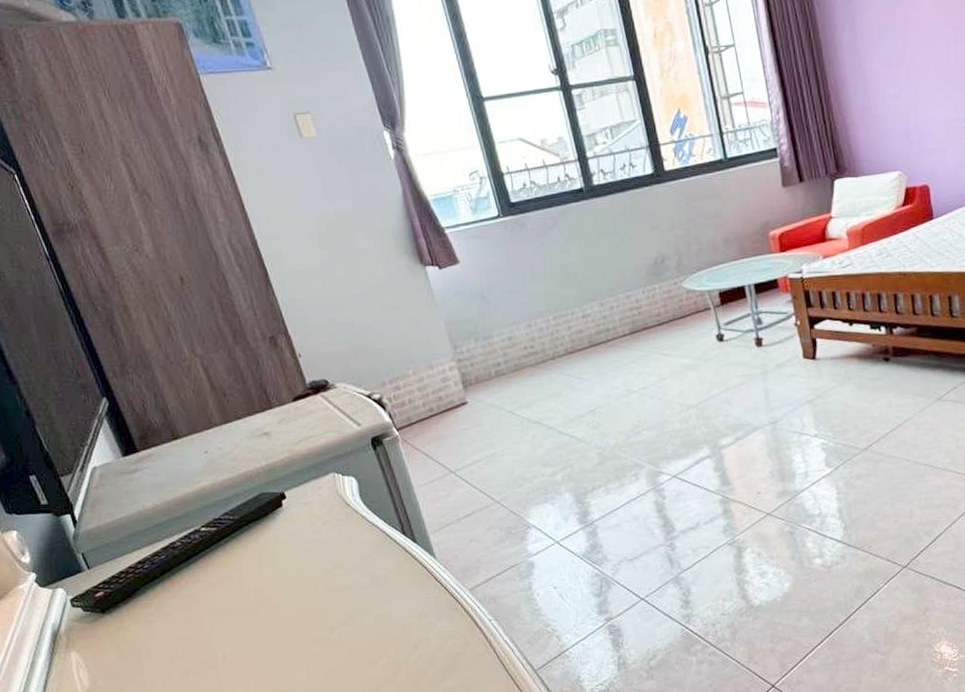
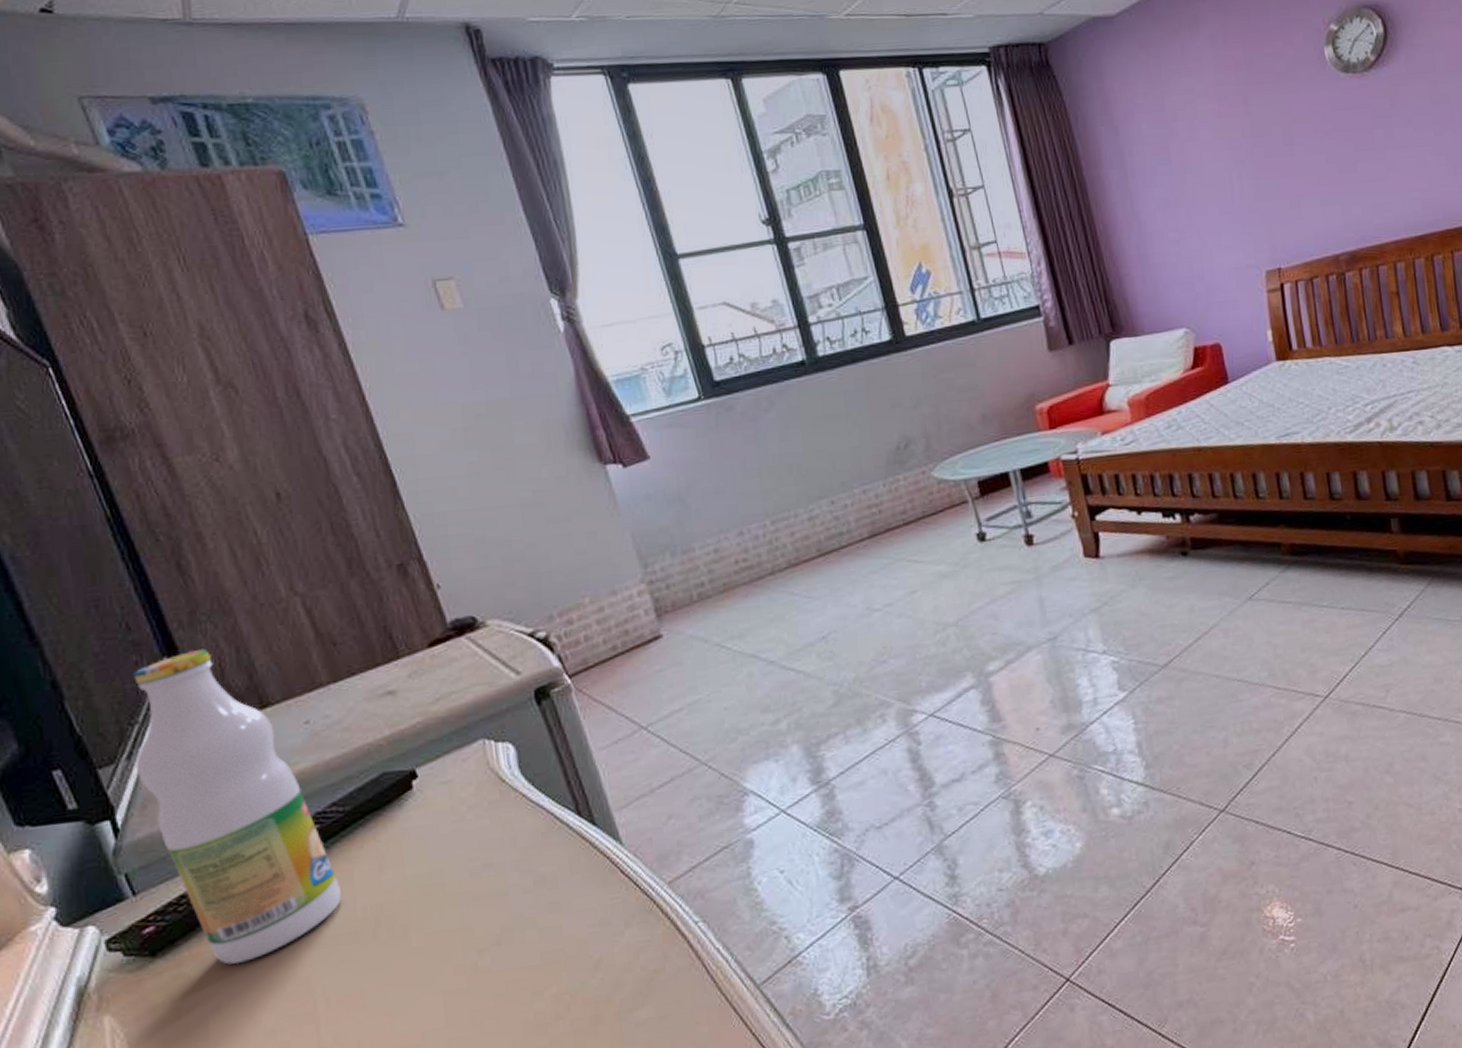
bottle: none [83,393,233,624] -> present [133,648,341,965]

